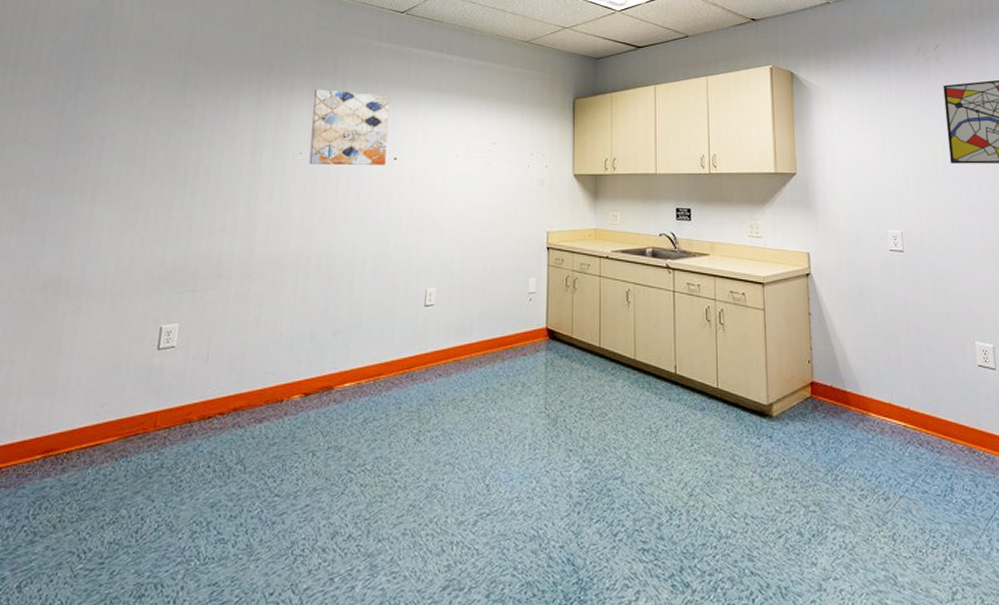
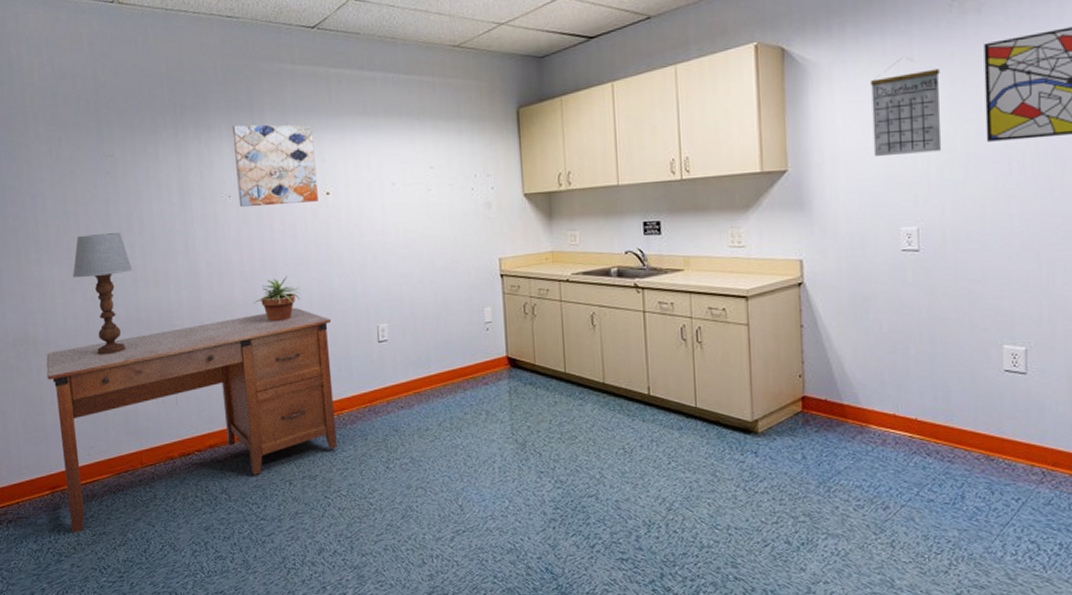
desk: none [55,267,382,508] -> present [46,308,337,533]
table lamp: none [124,178,190,303] -> present [72,233,133,355]
potted plant: none [307,233,355,279] -> present [254,275,301,322]
calendar: none [859,89,917,168] -> present [869,57,942,156]

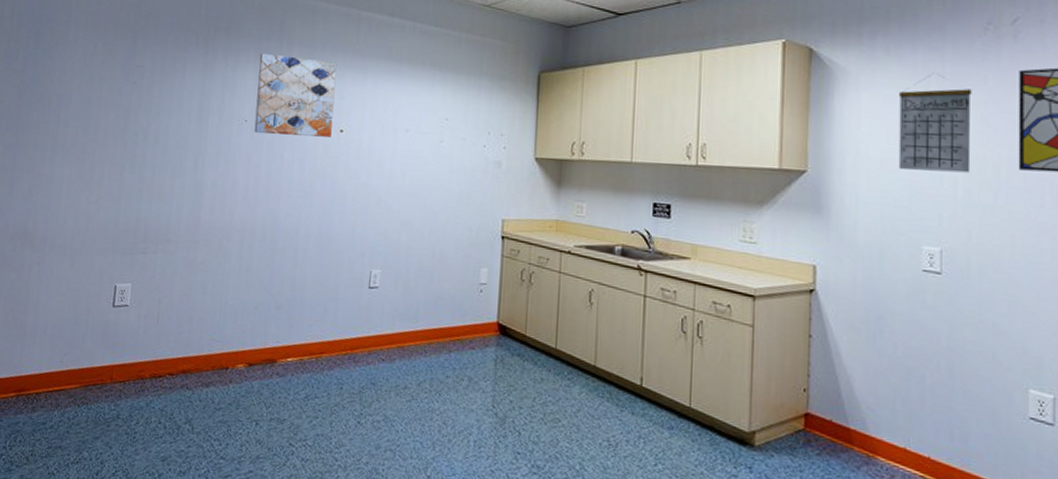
desk: present [46,308,337,533] -> none [27,241,326,443]
table lamp: present [72,233,133,355] -> none [81,139,141,262]
potted plant: present [254,275,301,322] -> none [252,206,299,253]

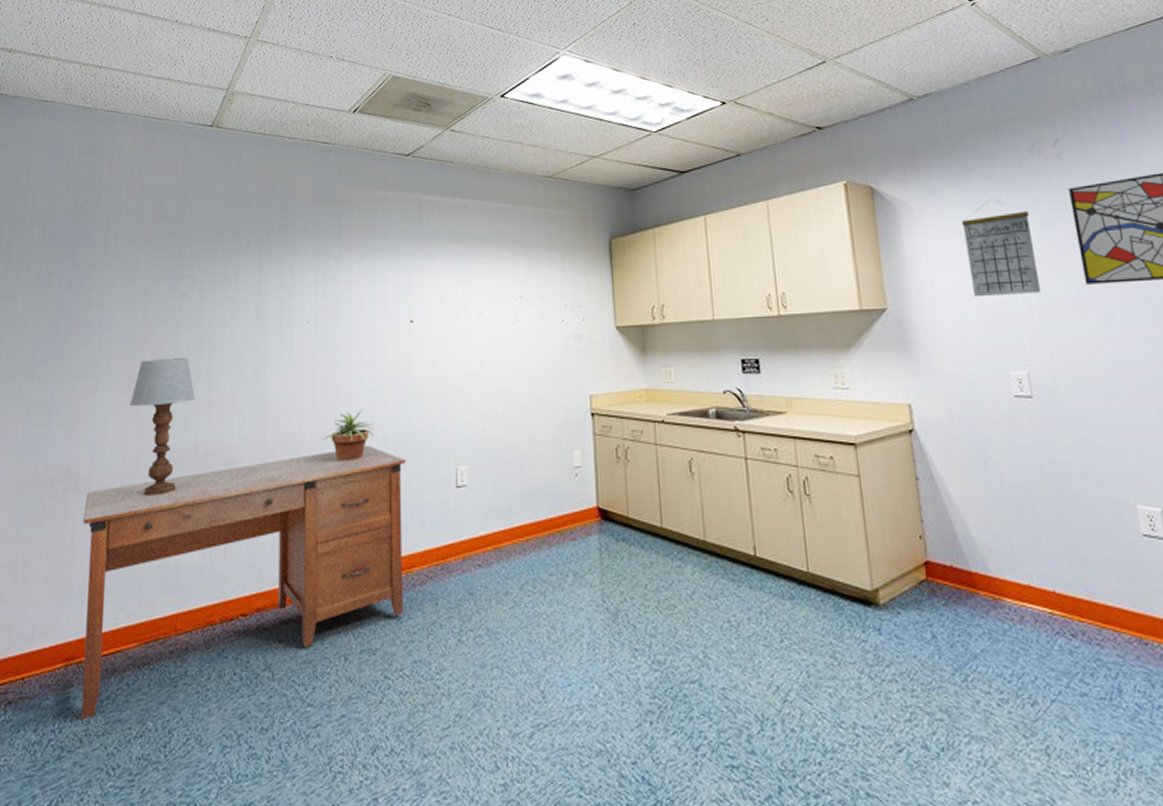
desk: none [27,241,326,443] -> present [80,446,407,720]
table lamp: none [81,139,141,262] -> present [129,358,196,496]
potted plant: none [252,206,299,253] -> present [323,408,375,462]
wall art: present [254,53,337,137] -> none [317,248,401,334]

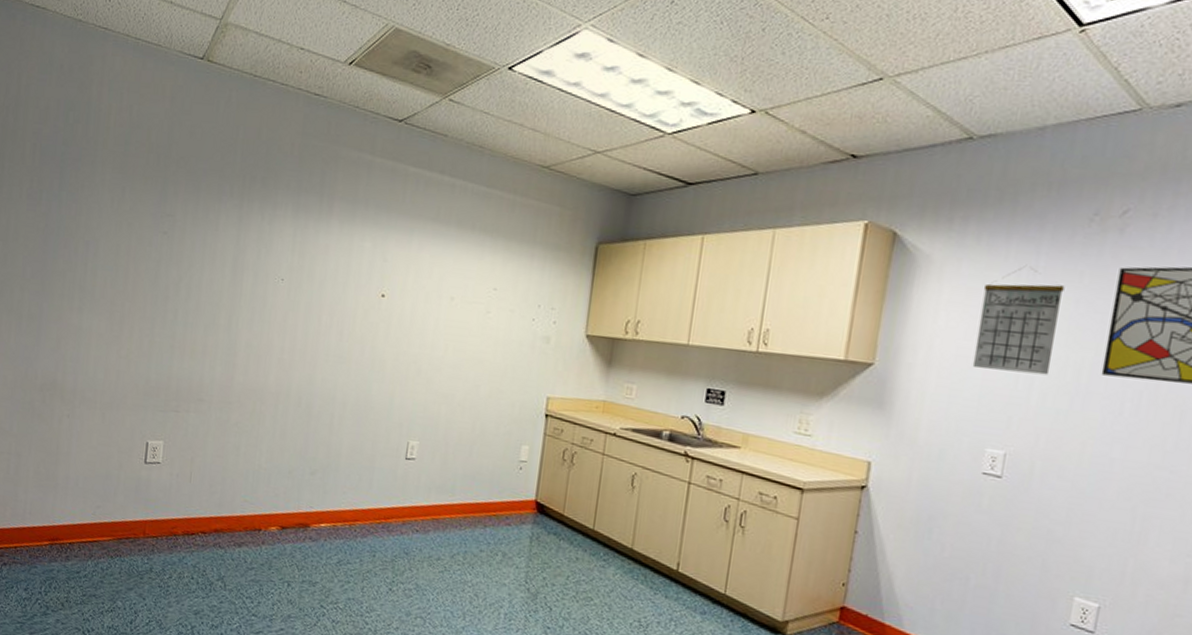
desk: present [80,446,407,720] -> none [62,402,362,590]
table lamp: present [129,358,196,496] -> none [110,290,172,418]
potted plant: present [323,408,375,462] -> none [287,371,336,419]

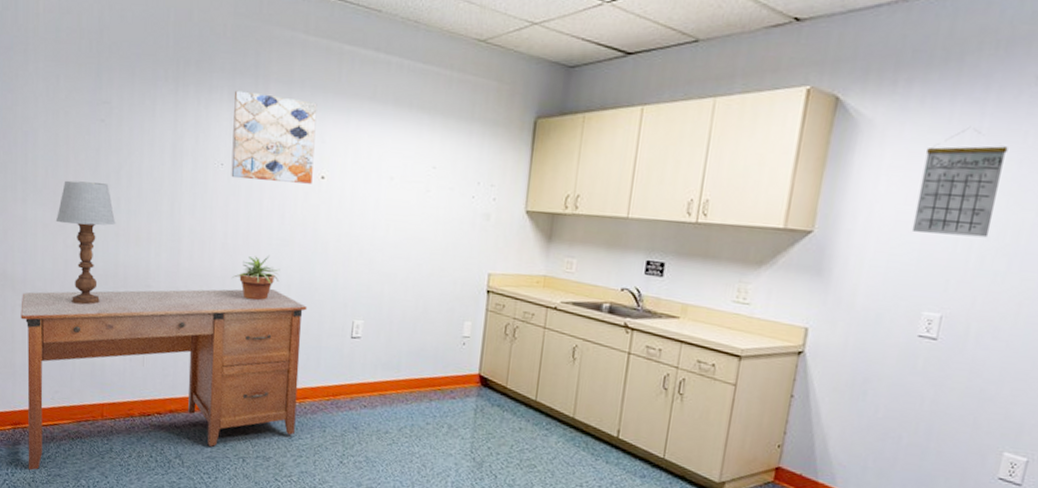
desk: none [62,402,362,590] -> present [20,289,308,471]
table lamp: none [110,290,172,418] -> present [55,180,116,305]
potted plant: none [287,371,336,419] -> present [232,254,280,301]
wall art: none [291,207,381,302] -> present [231,90,317,184]

